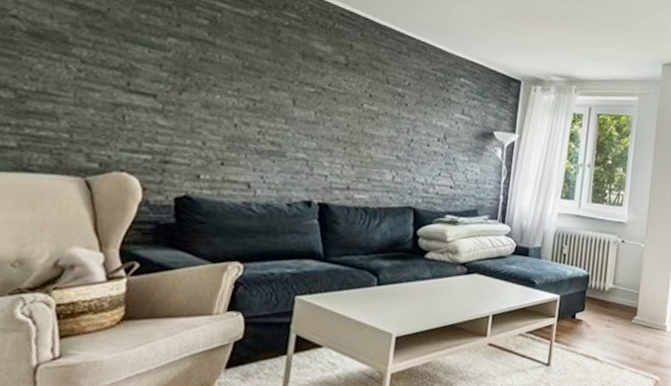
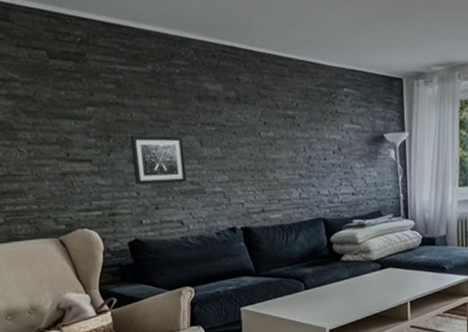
wall art: none [204,78,275,141] -> present [130,135,188,185]

